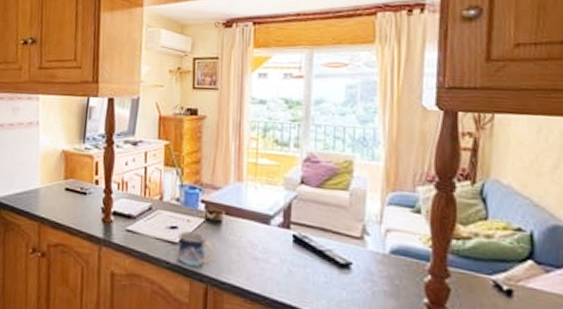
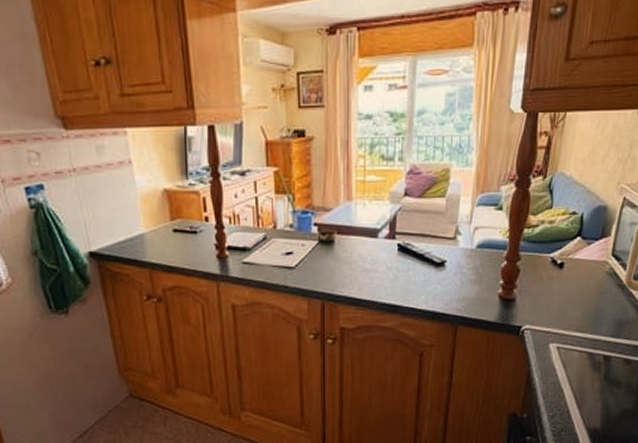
mug: present [177,231,214,268] -> none [294,255,329,287]

